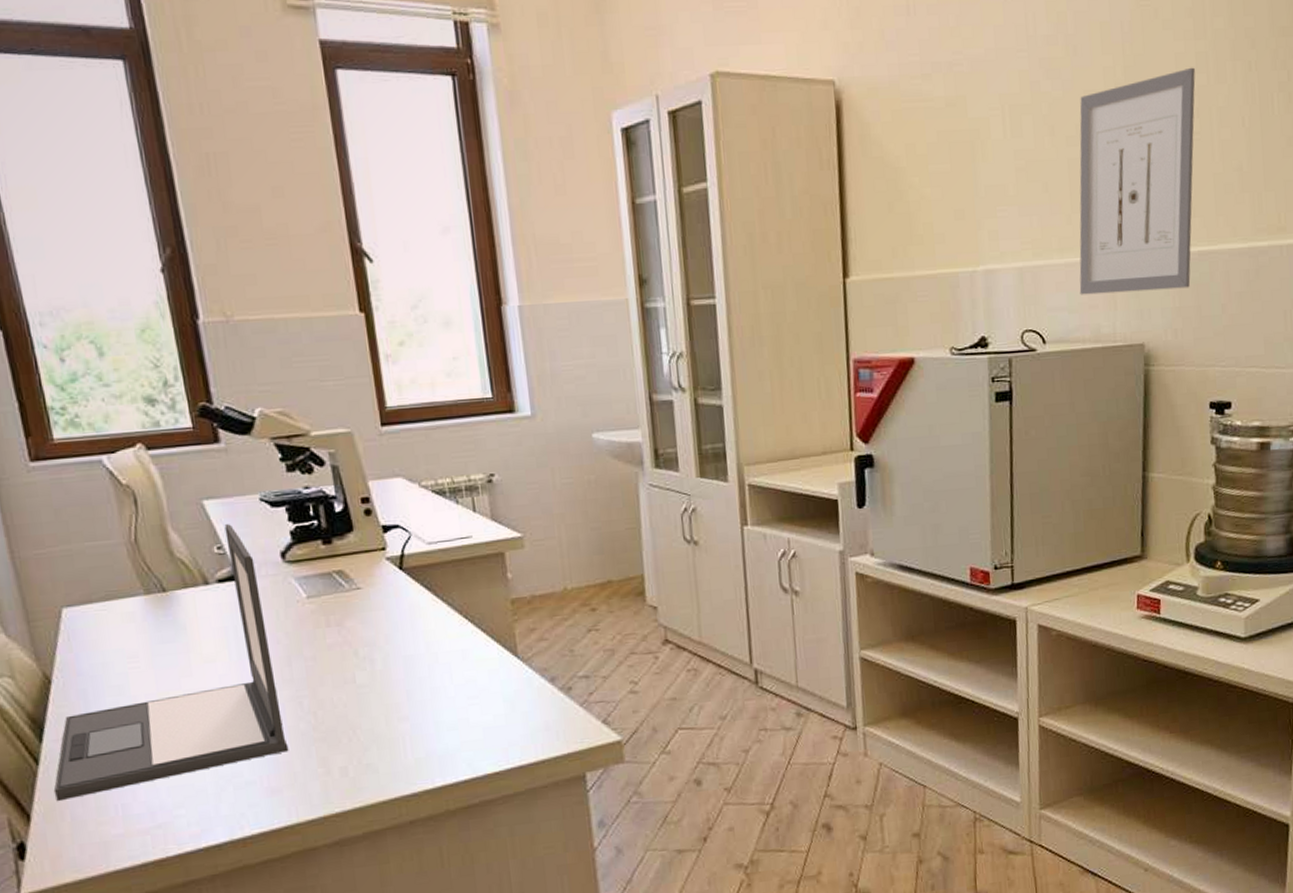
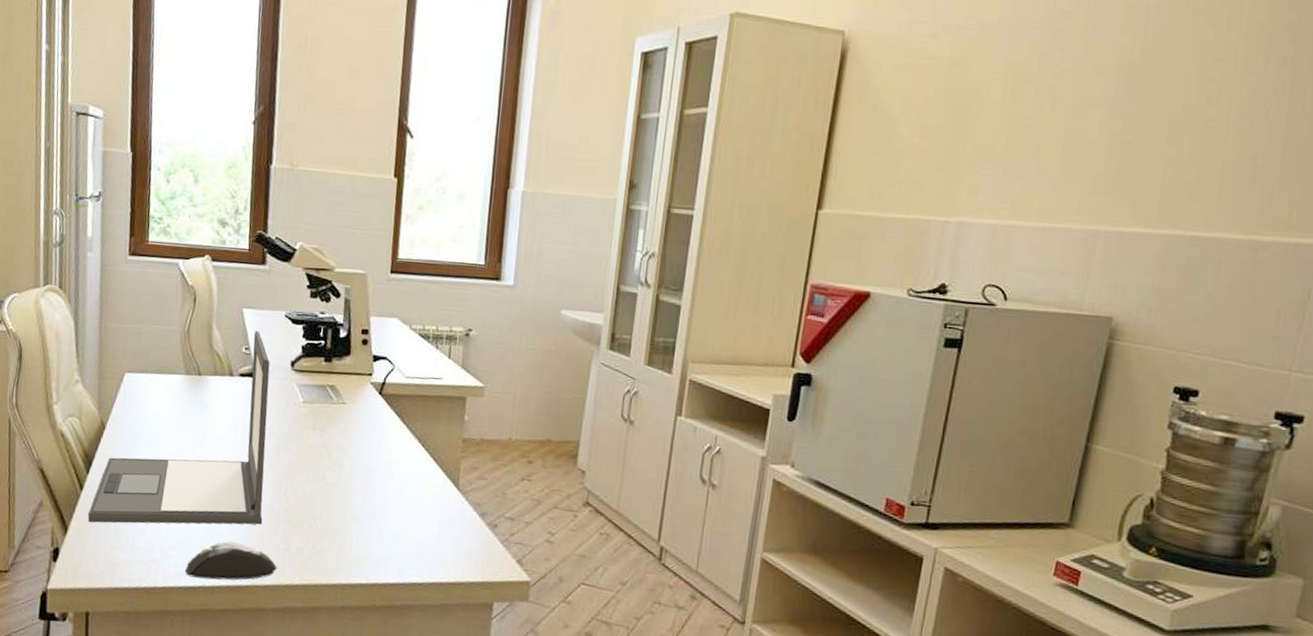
mouse: none [202,779,321,834] -> present [185,541,278,580]
wall art: present [1079,67,1196,295] -> none [1052,55,1222,271]

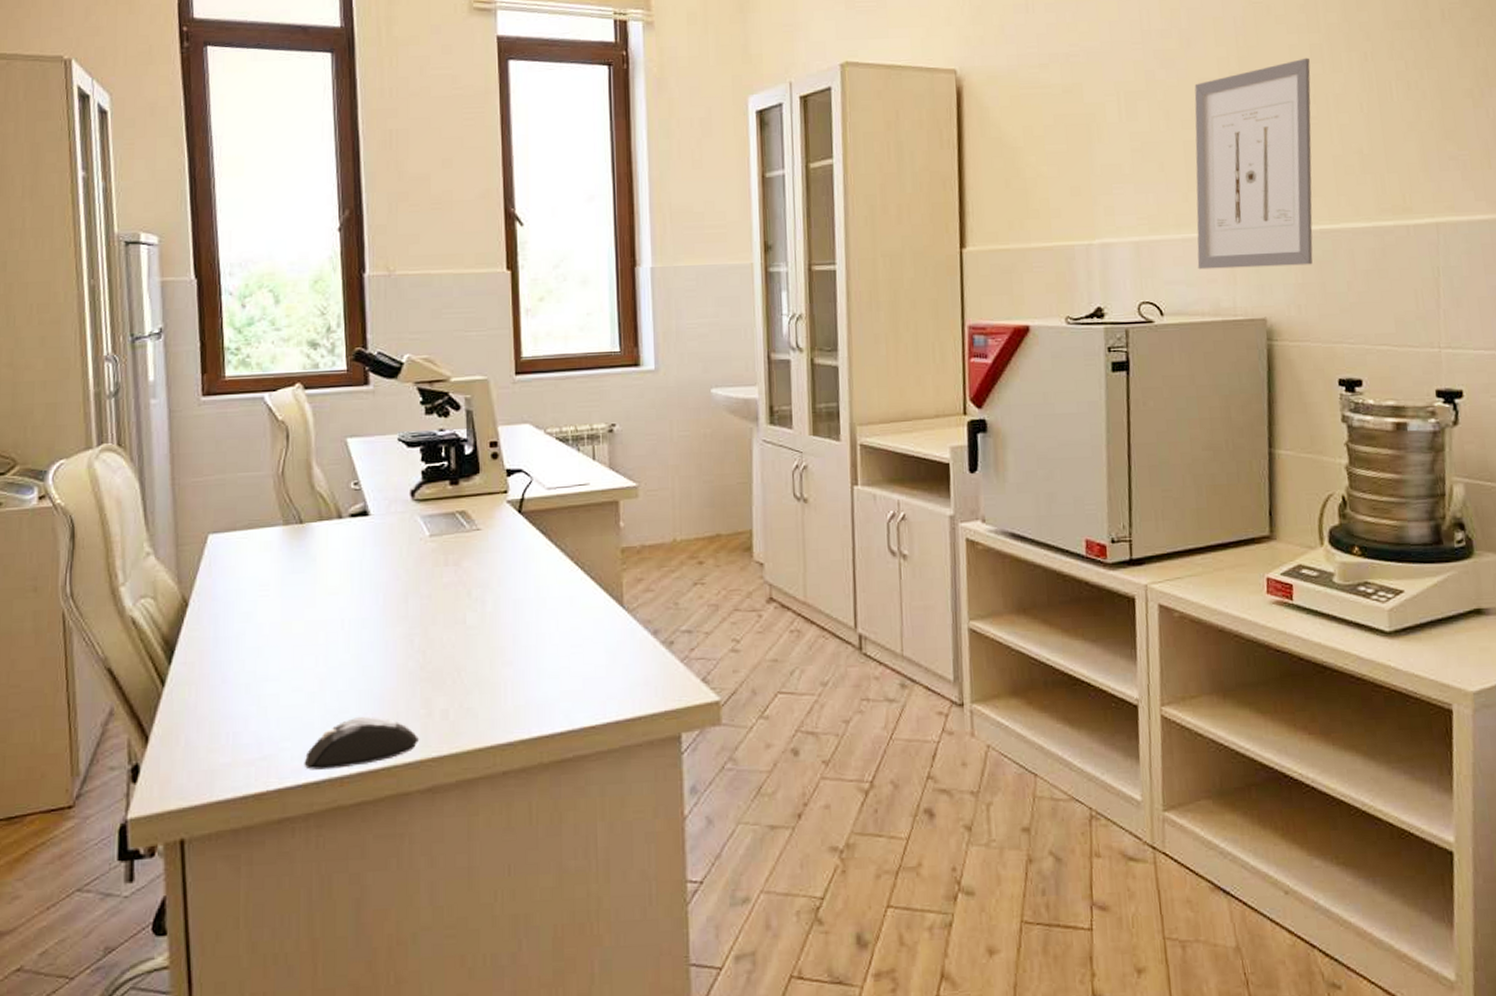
laptop: present [87,331,270,525] -> none [173,461,395,726]
wall art: none [1052,55,1222,271] -> present [1194,57,1313,270]

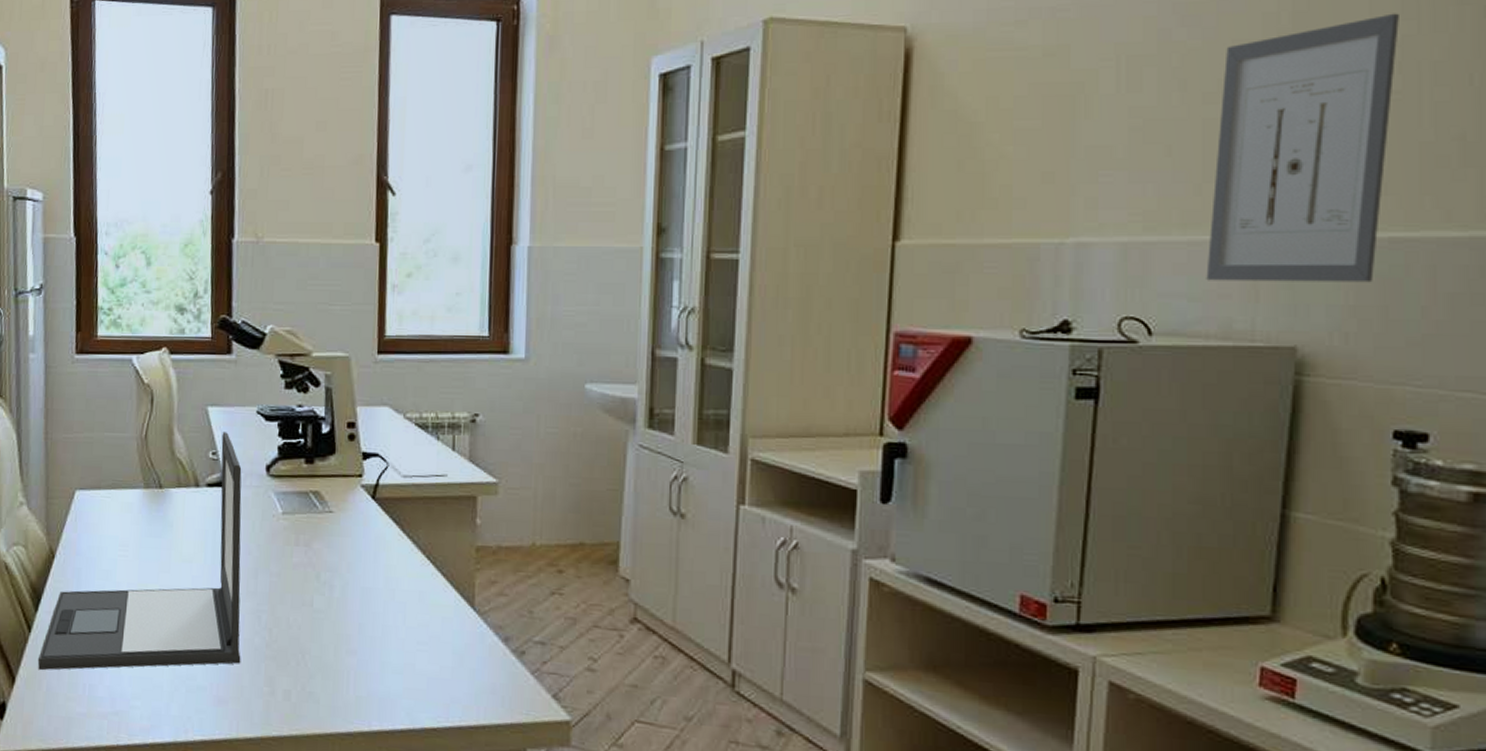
laptop: none [173,461,395,726] -> present [37,432,242,671]
mouse: present [304,717,420,770] -> none [152,686,262,734]

